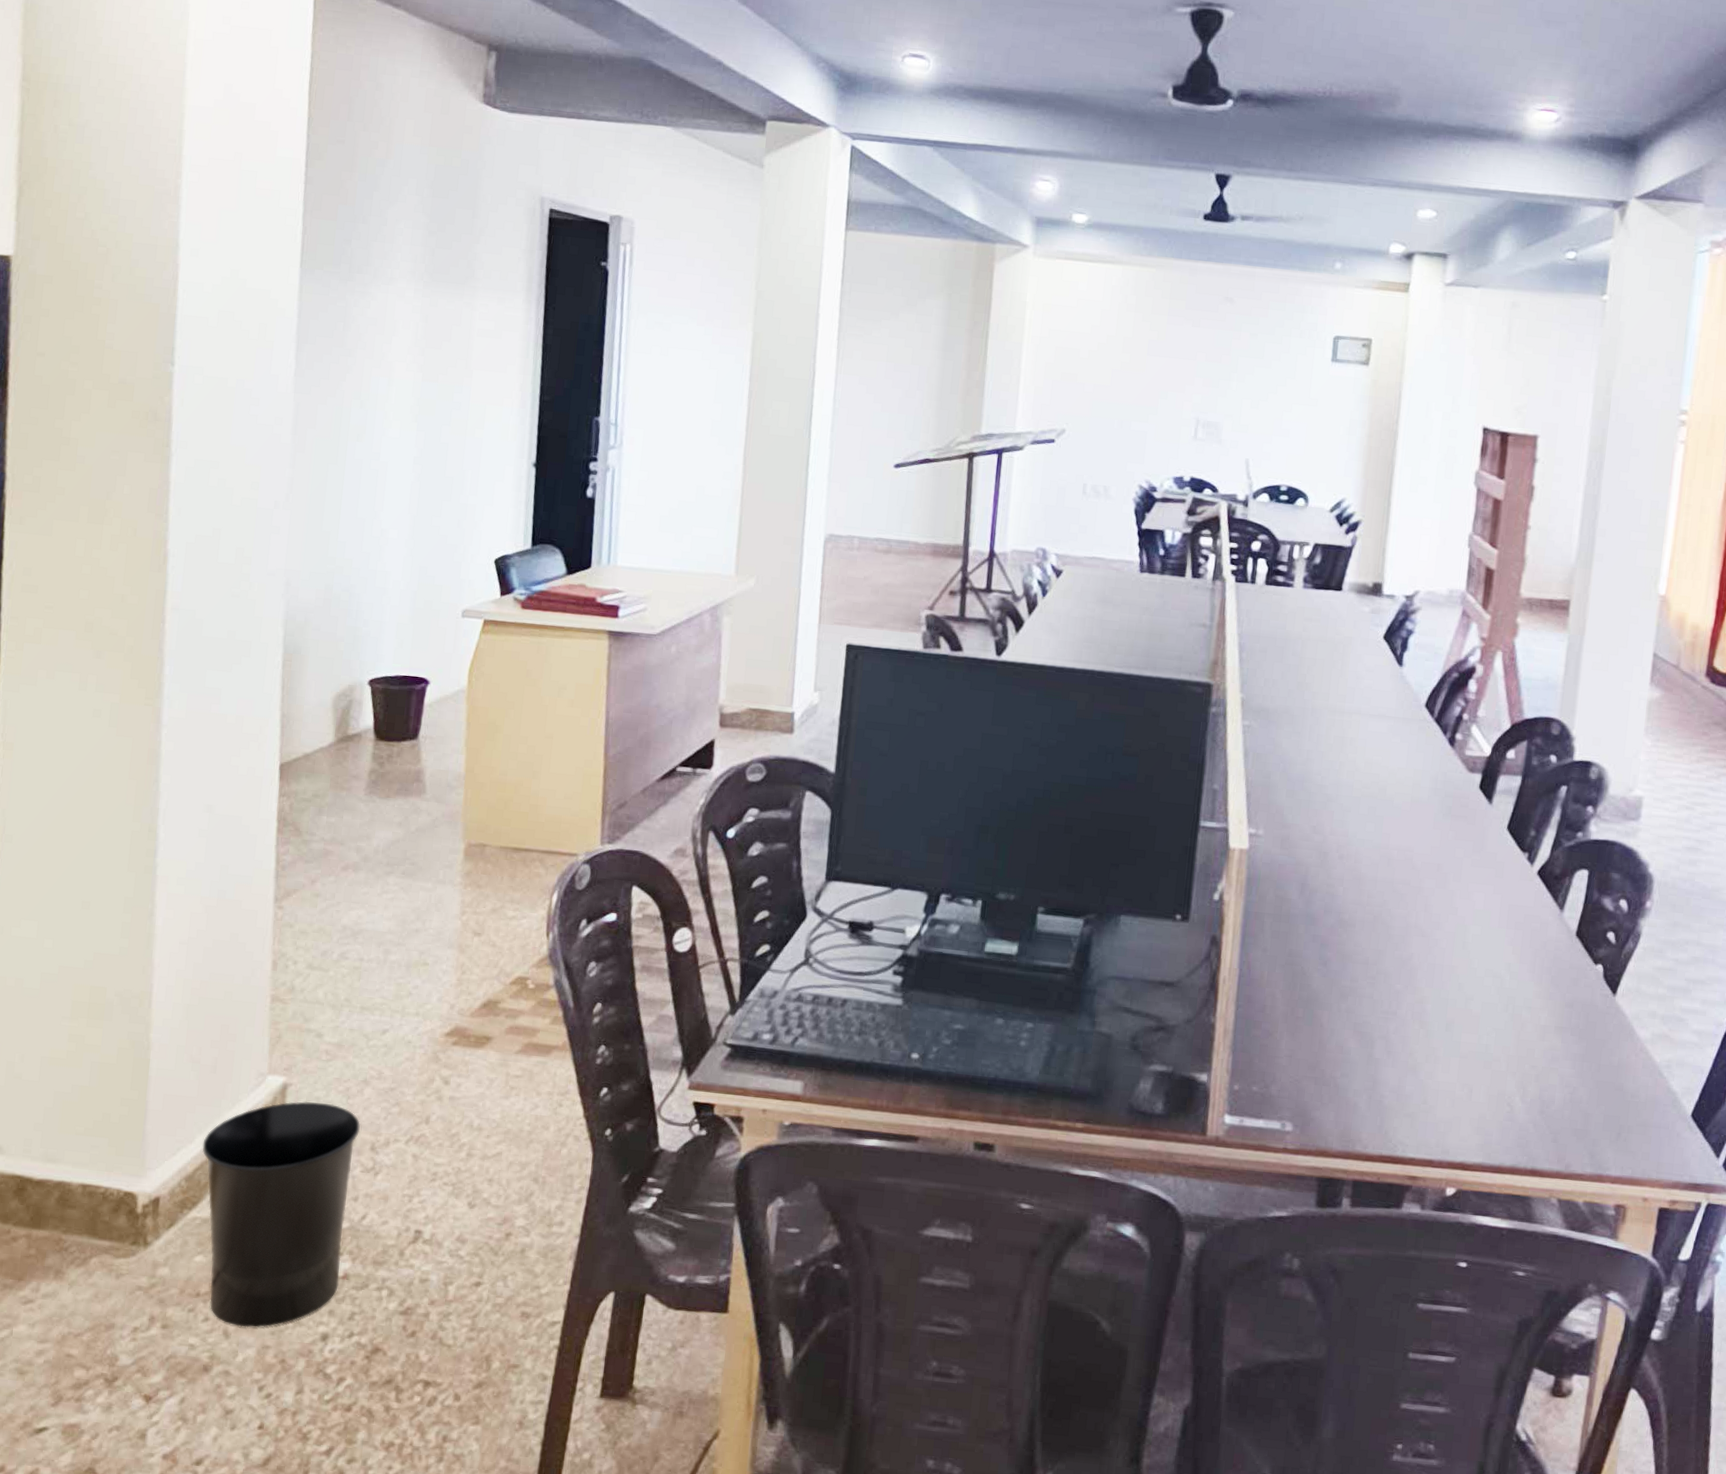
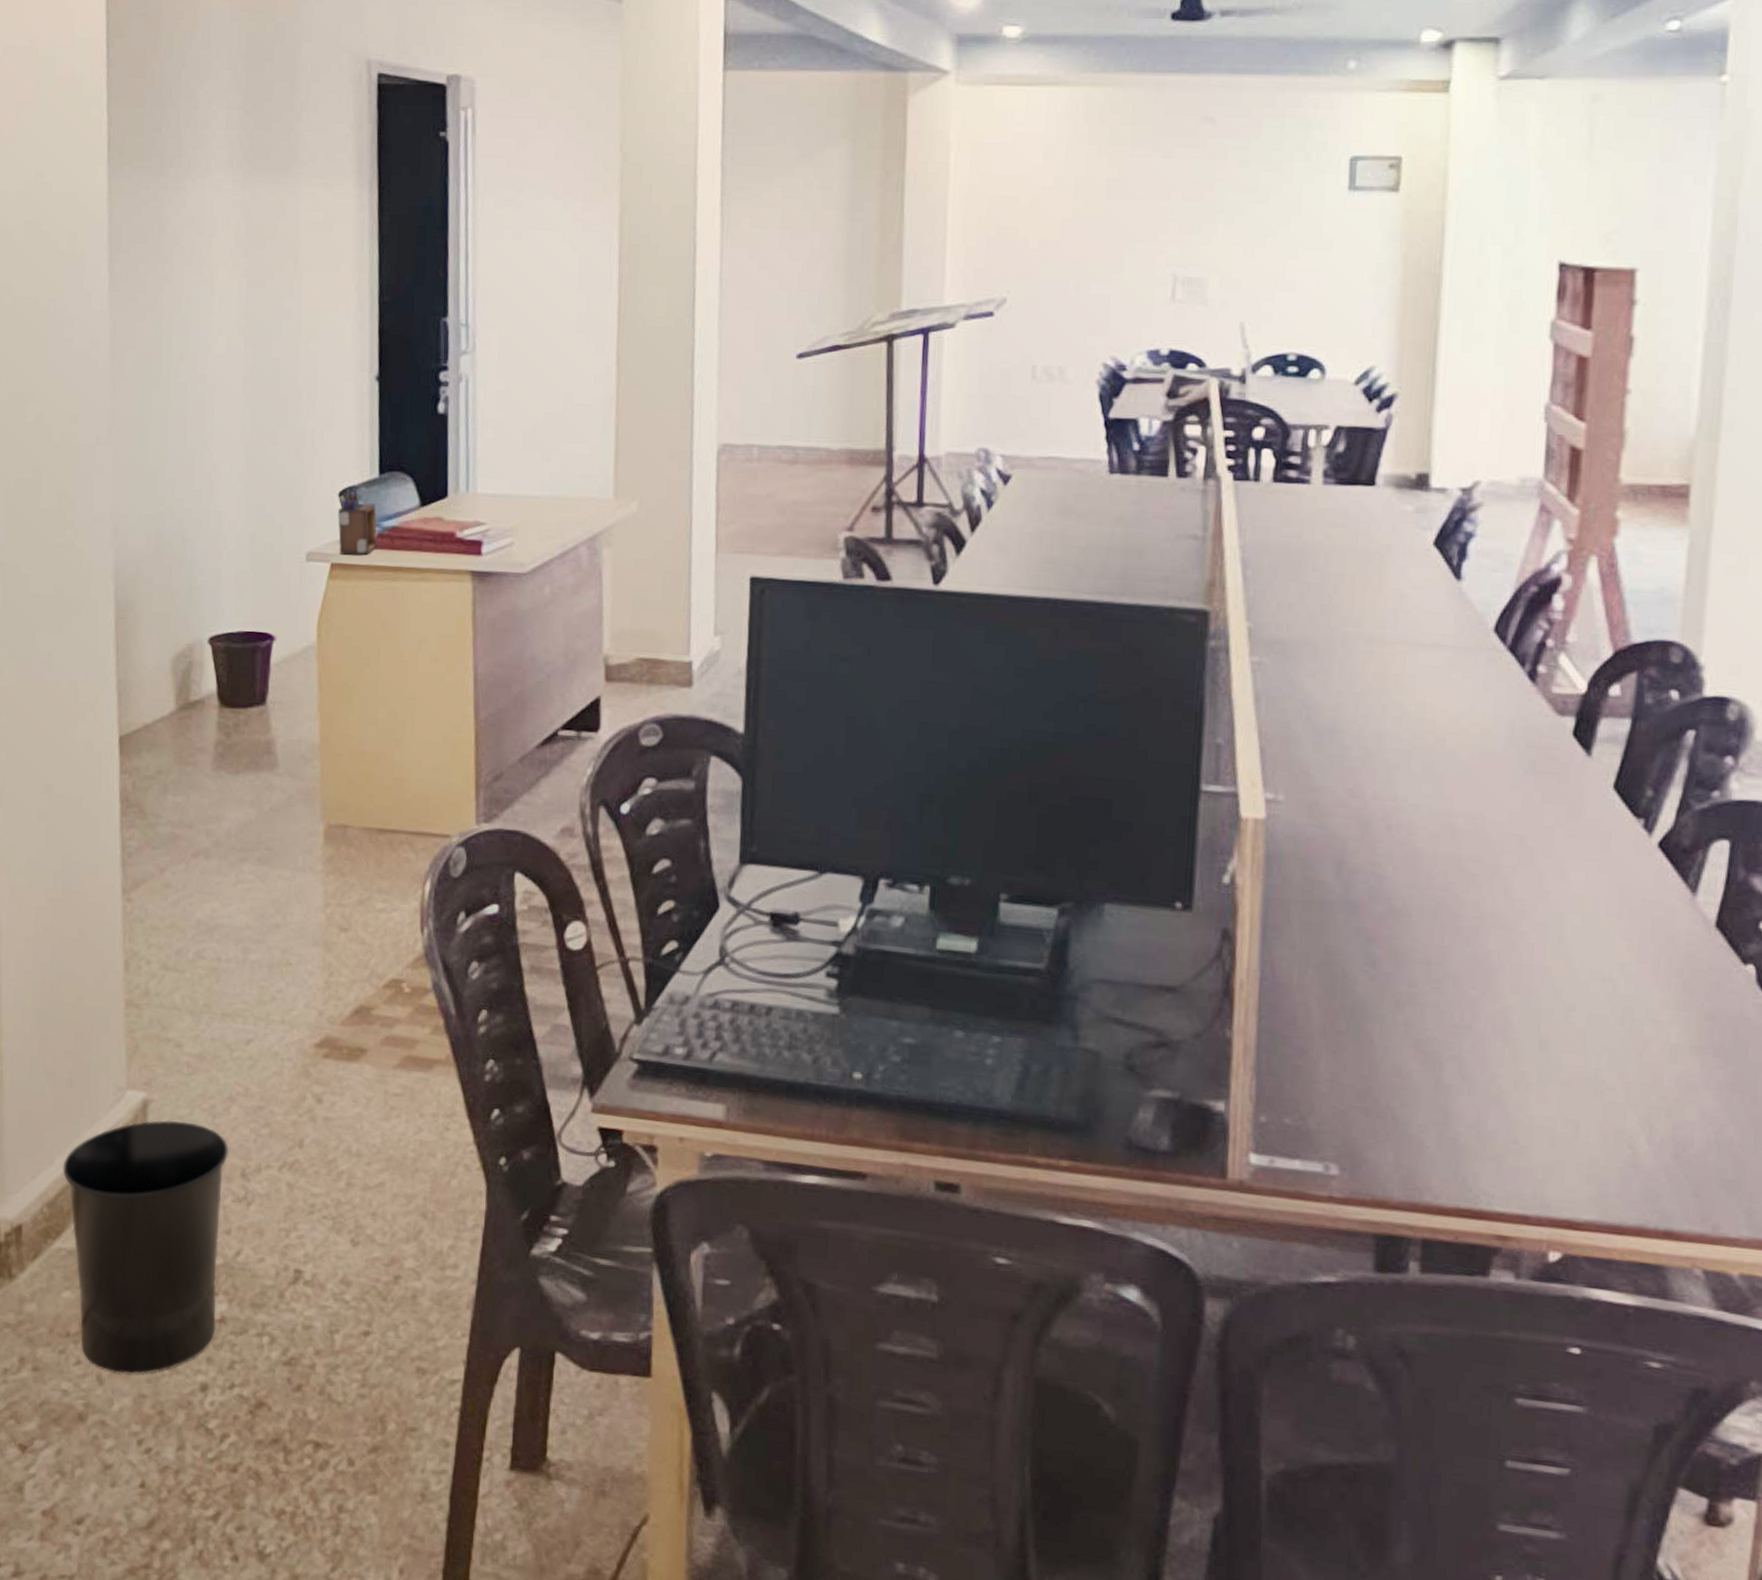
desk organizer: none [492,556,527,614] -> present [338,487,377,555]

